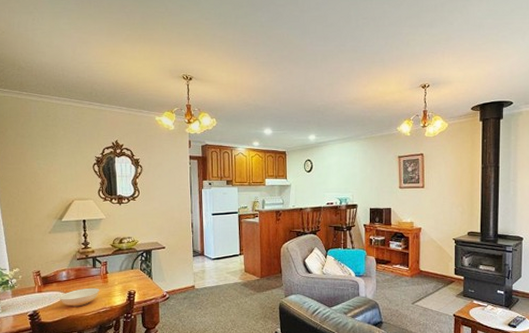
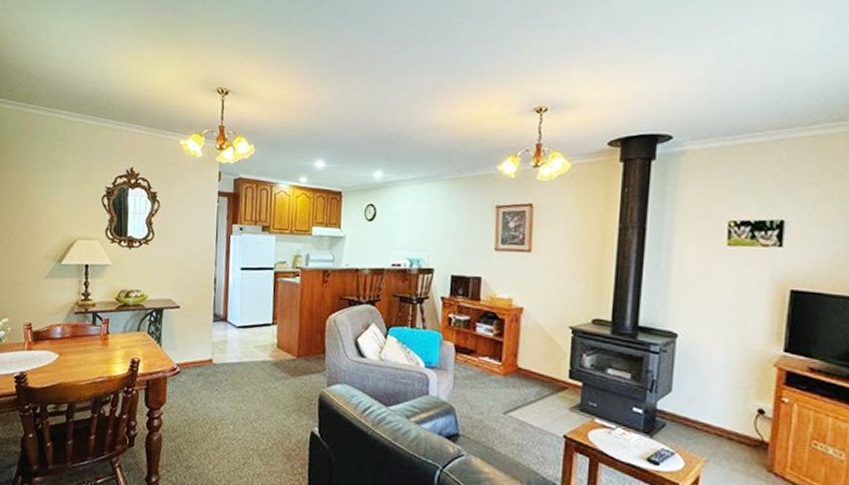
bowl: present [59,288,100,307] -> none [50,349,98,373]

